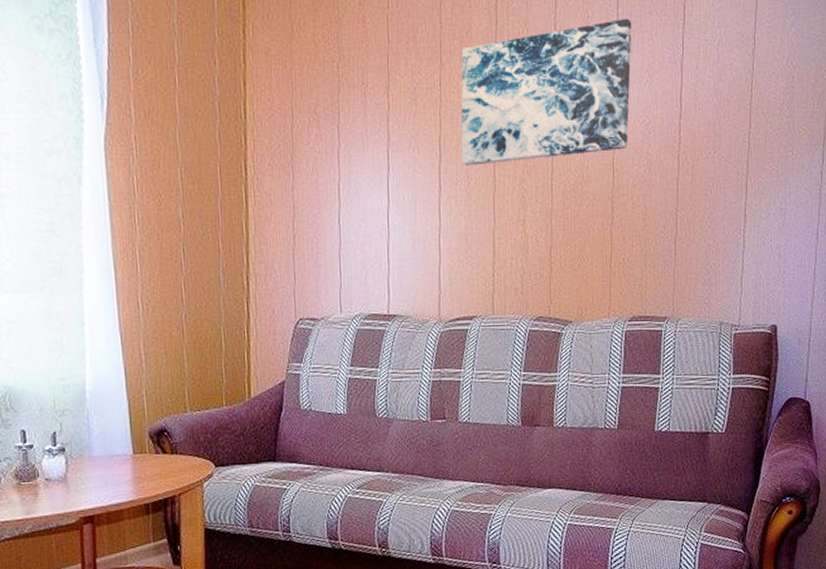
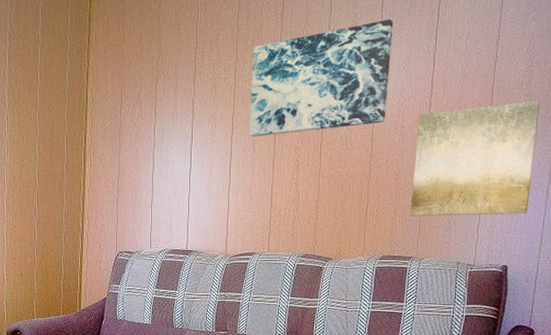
wall art: none [662,124,804,267] -> present [410,101,540,217]

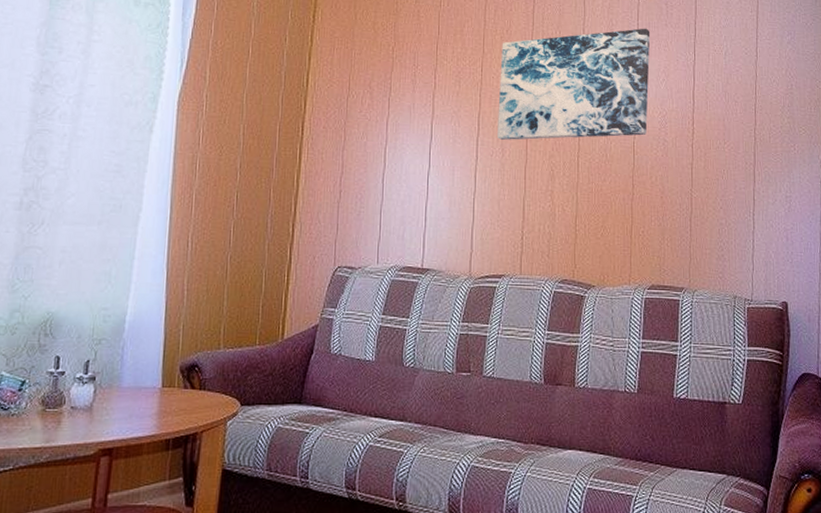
wall art: present [410,101,540,217] -> none [679,124,804,245]

